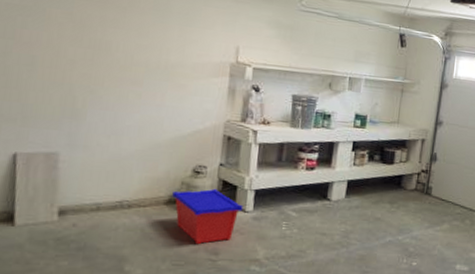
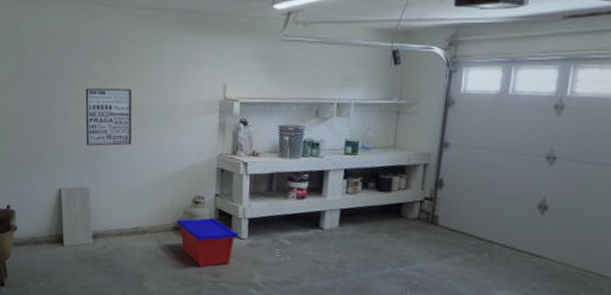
wall art: none [58,33,126,105] -> present [85,88,132,146]

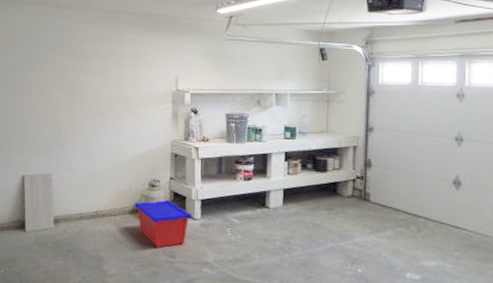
wall art: present [85,88,132,146] -> none [49,81,93,135]

